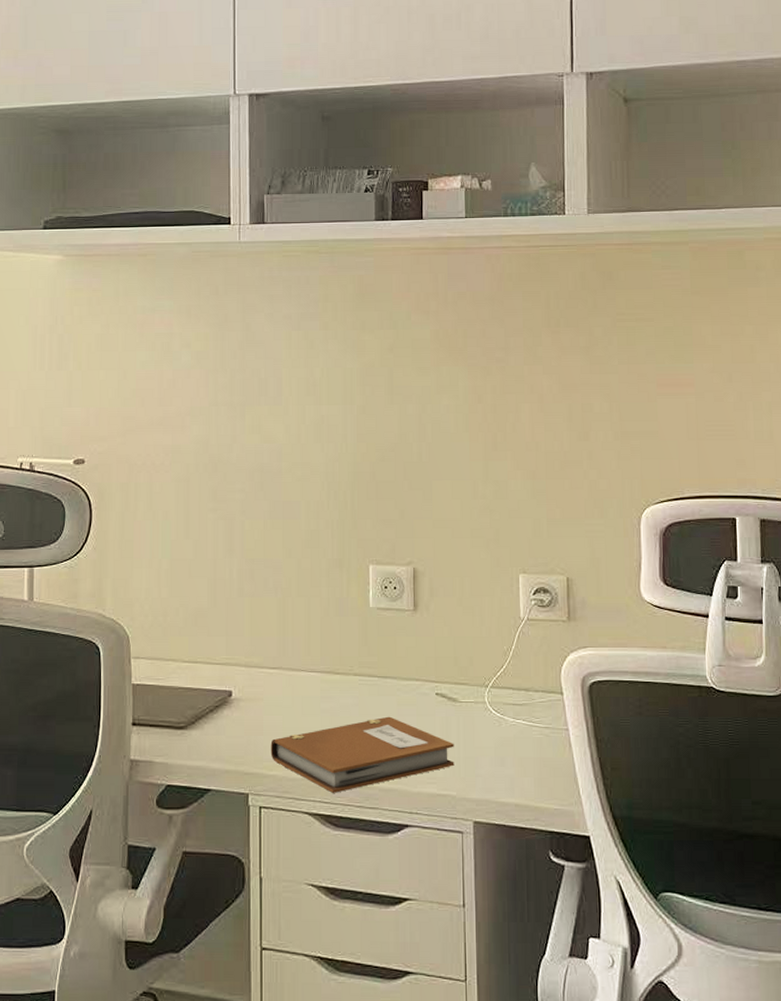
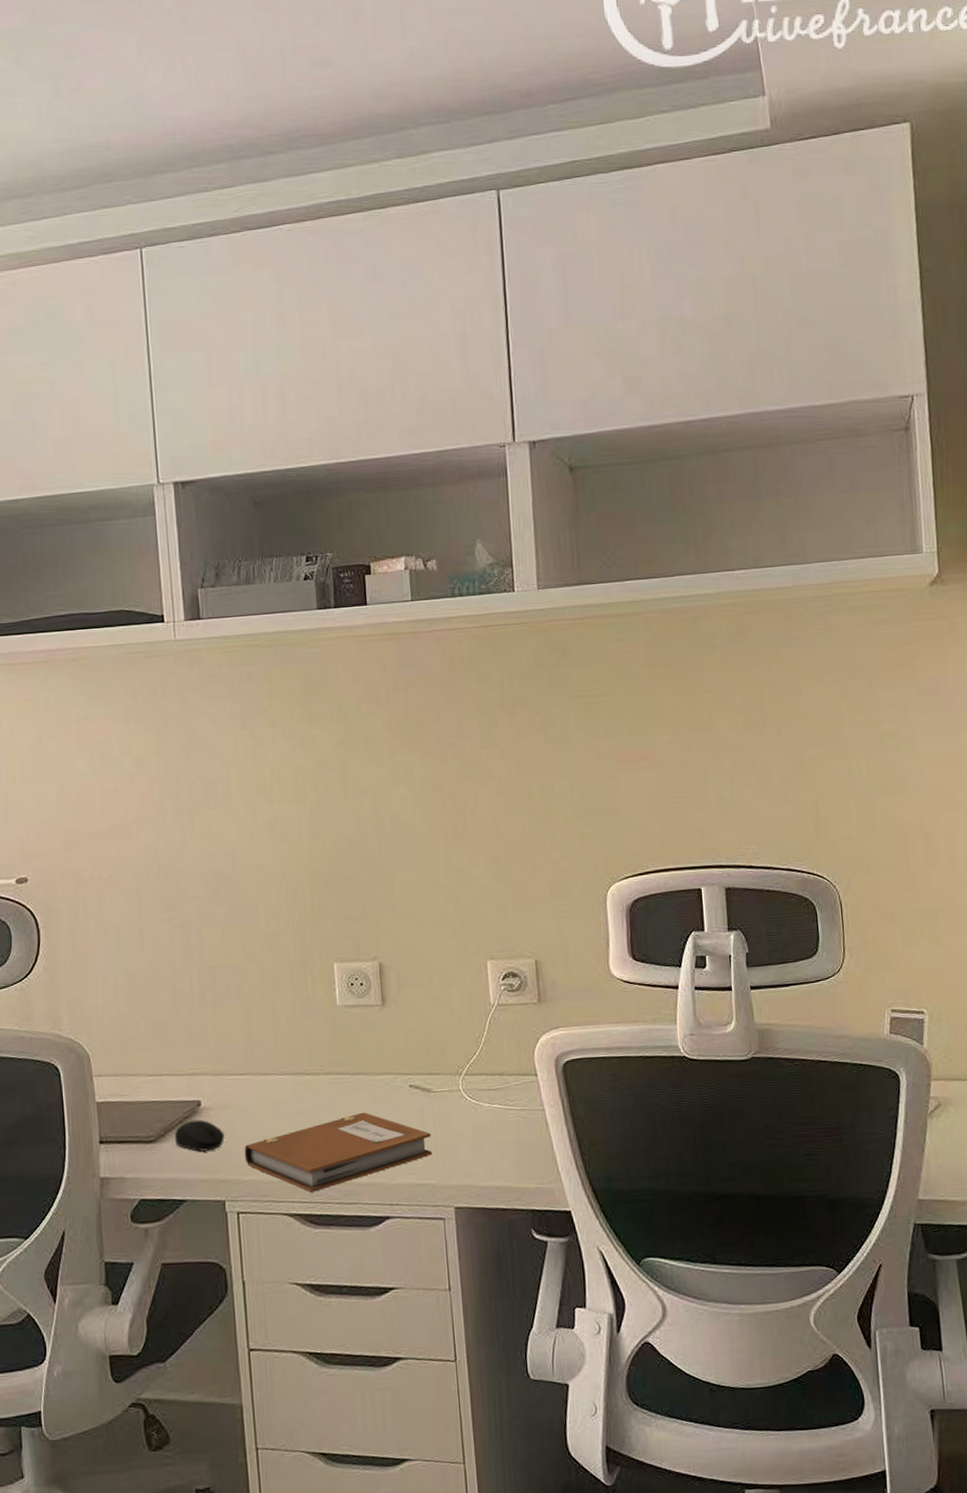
computer mouse: none [204,709,253,742] -> present [174,1119,225,1152]

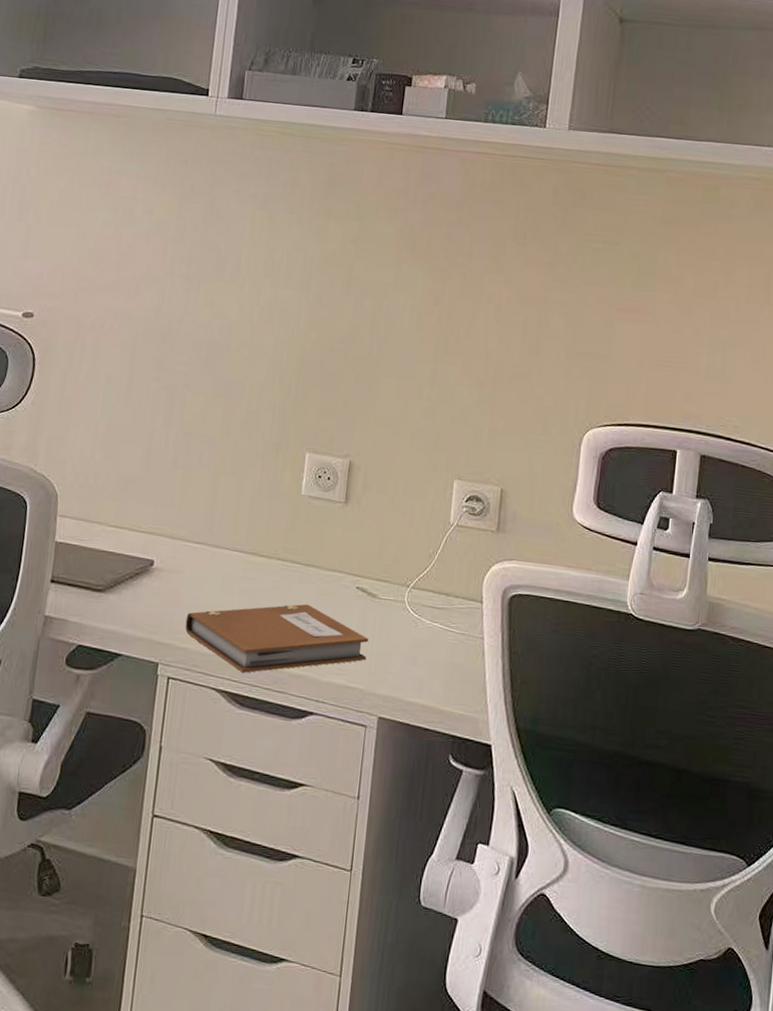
computer mouse: present [174,1119,225,1152] -> none [121,577,171,611]

